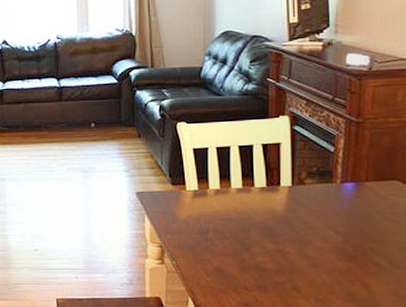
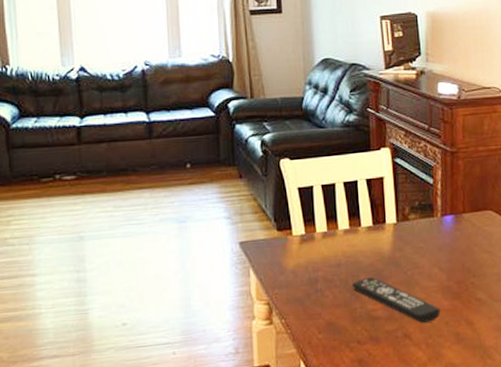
remote control: none [243,232,333,279] -> present [352,276,440,323]

